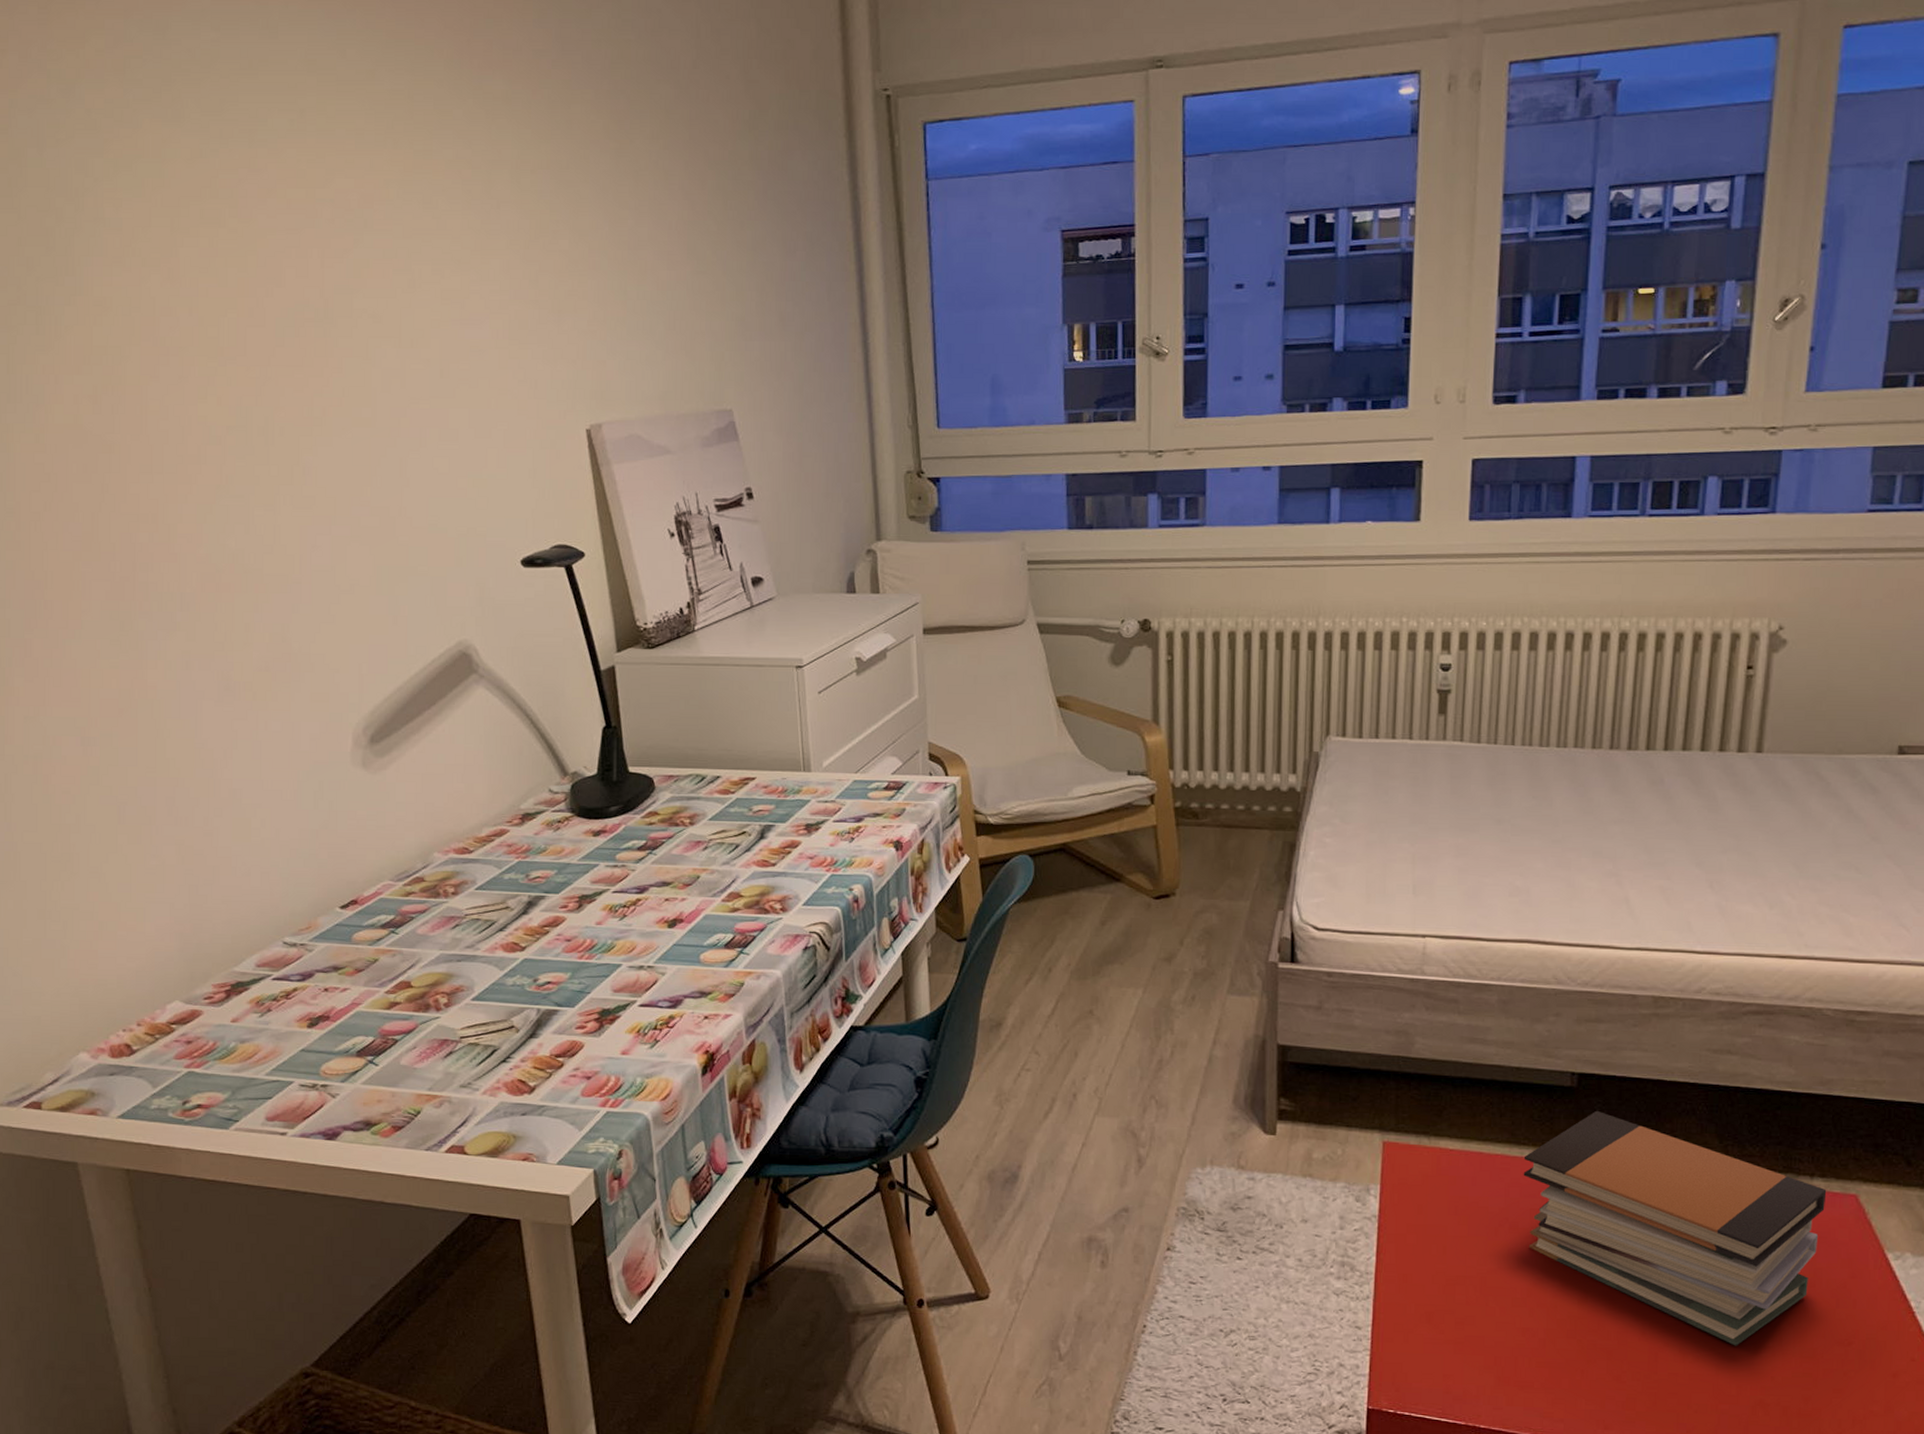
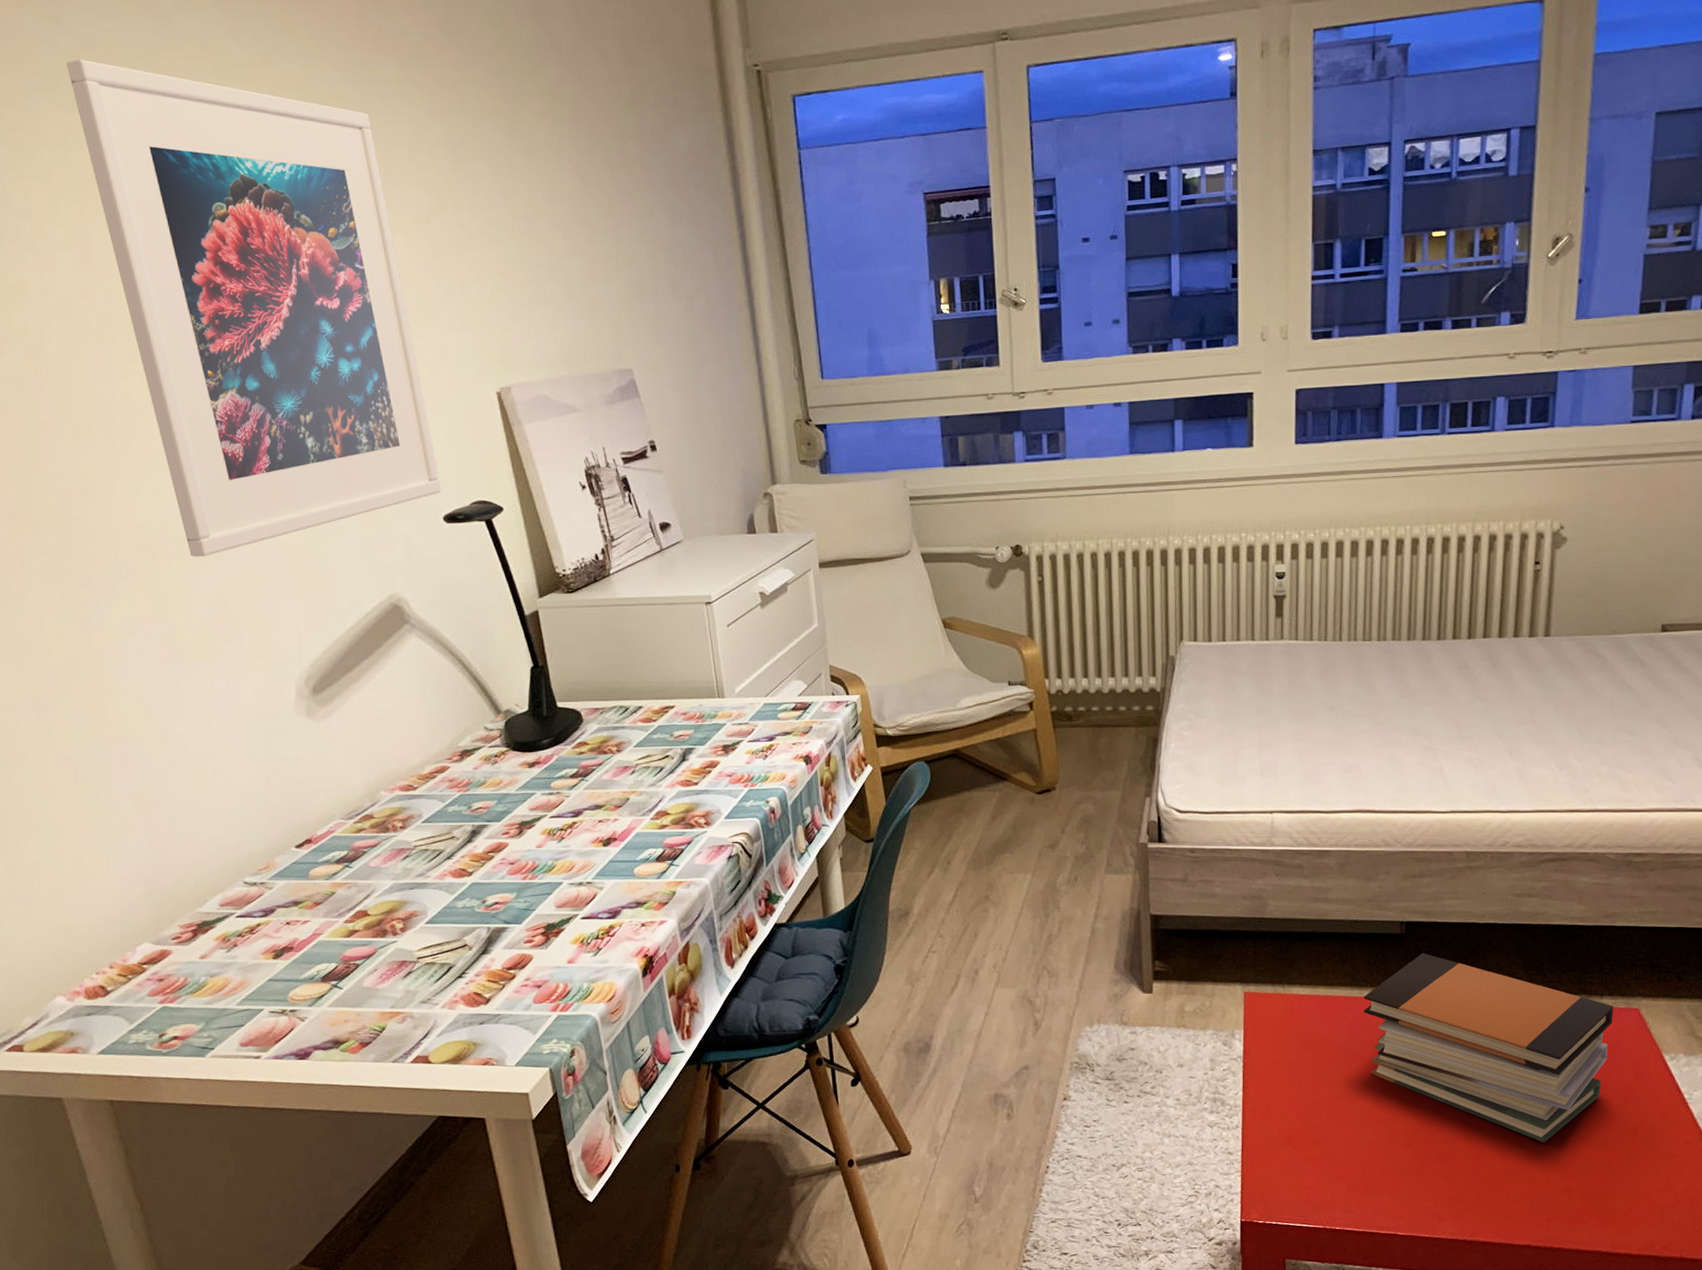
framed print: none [169,70,521,591] -> present [67,59,441,557]

